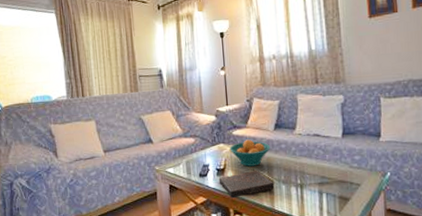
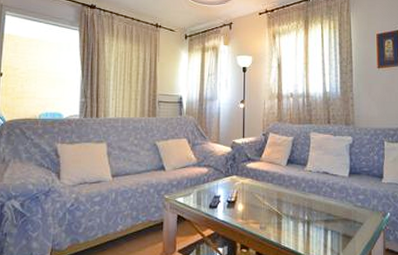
book: present [218,171,275,199] -> none [228,205,283,232]
fruit bowl: present [229,139,271,167] -> none [241,173,282,200]

